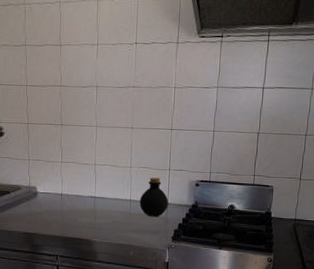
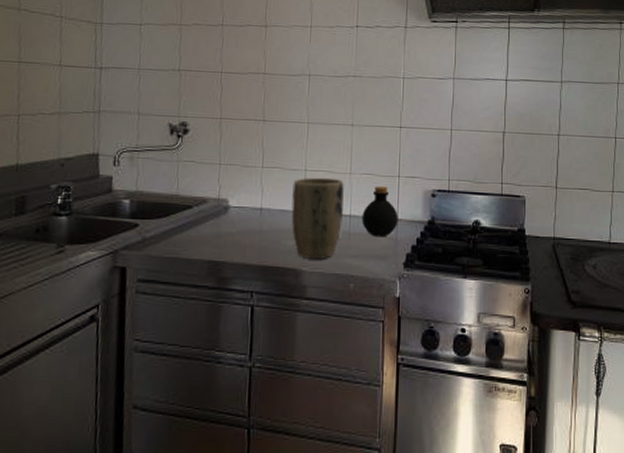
plant pot: none [85,170,126,233] -> present [291,177,344,259]

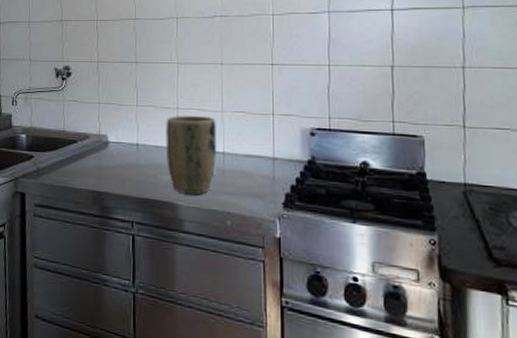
bottle: present [361,186,398,238] -> none [236,124,275,176]

